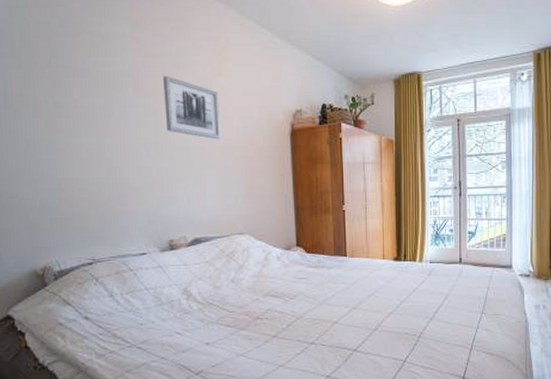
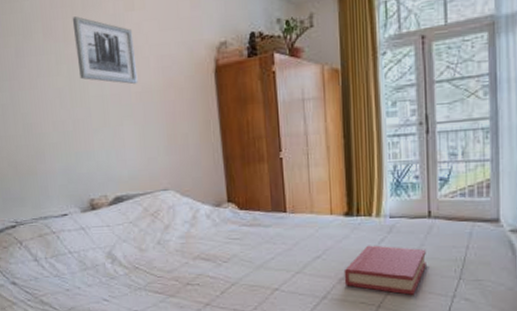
hardback book: none [392,285,457,327] -> present [343,245,426,295]

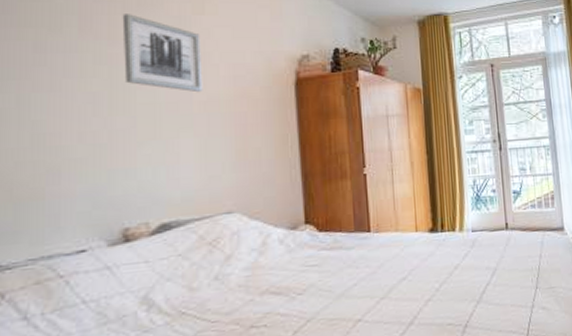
hardback book: present [343,245,426,295] -> none [430,260,507,310]

